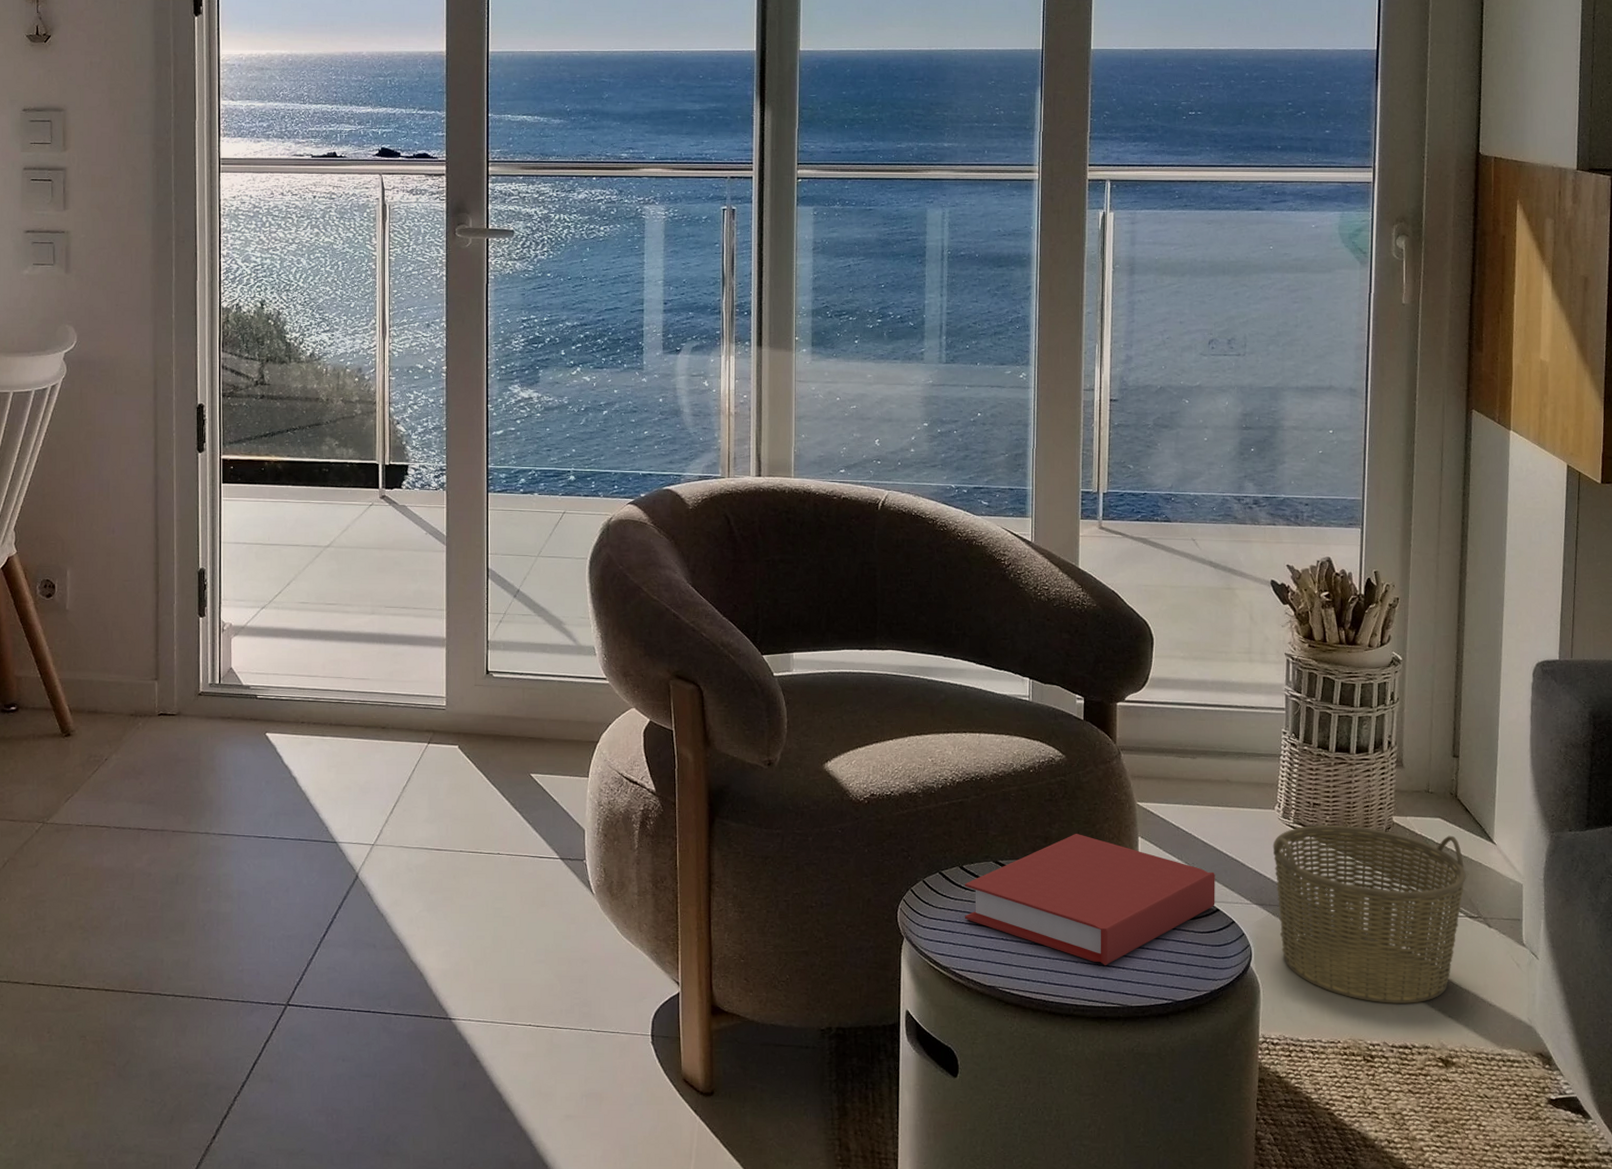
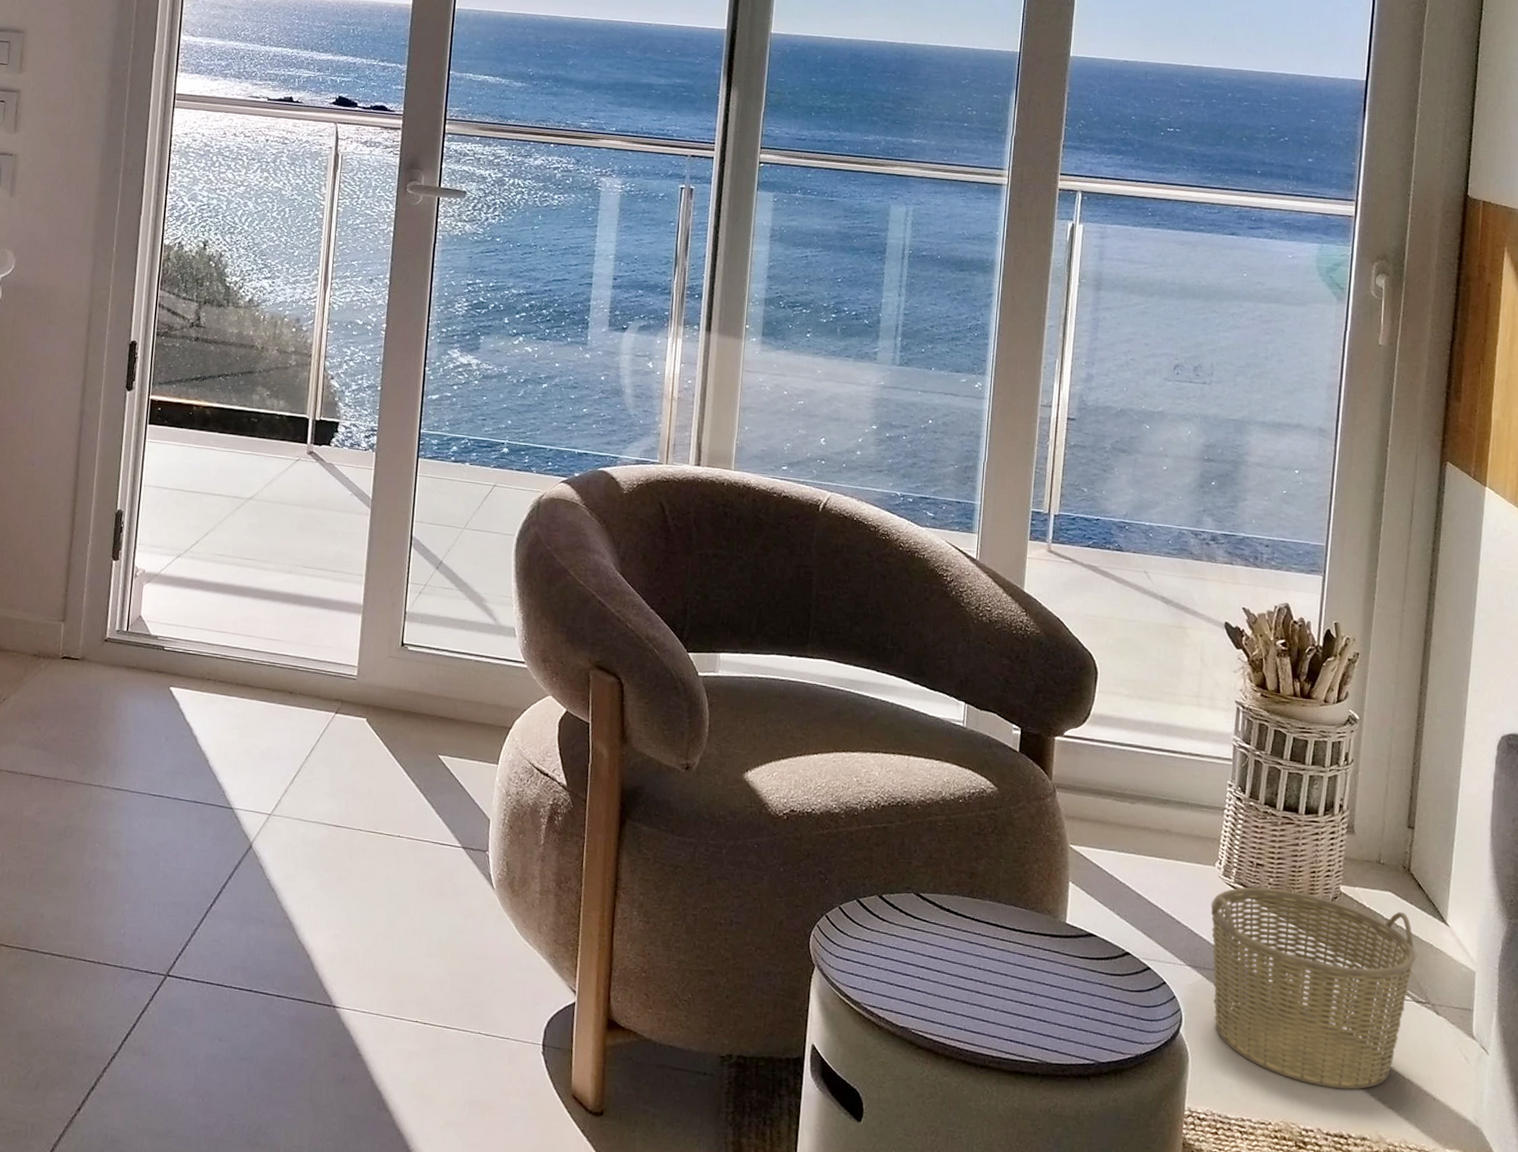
book: present [964,833,1215,965] -> none [880,871,1148,1016]

